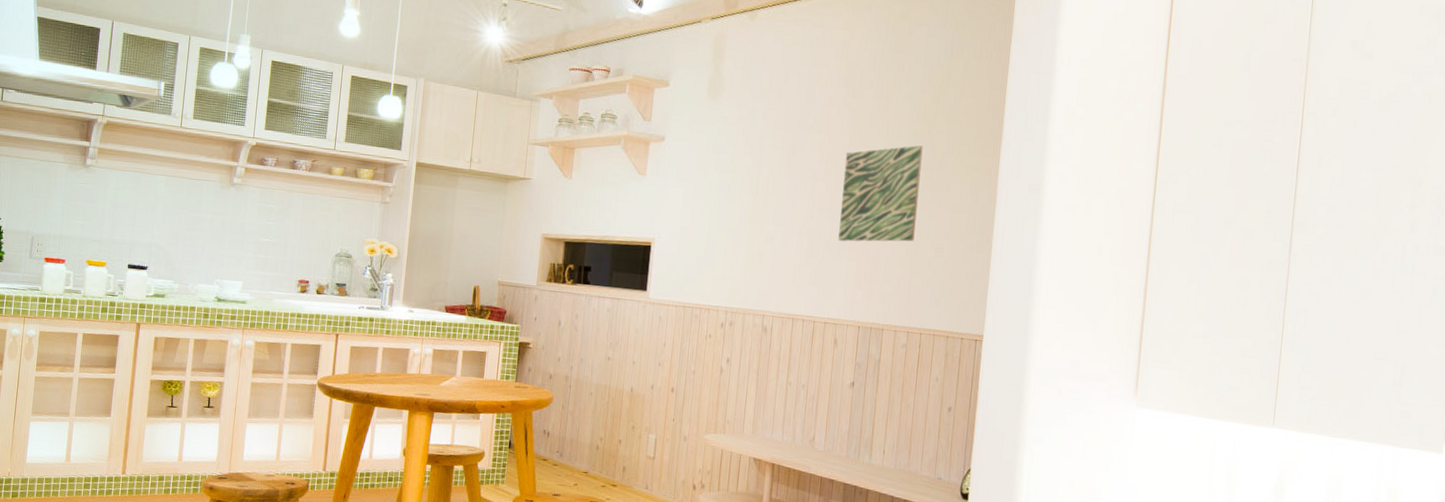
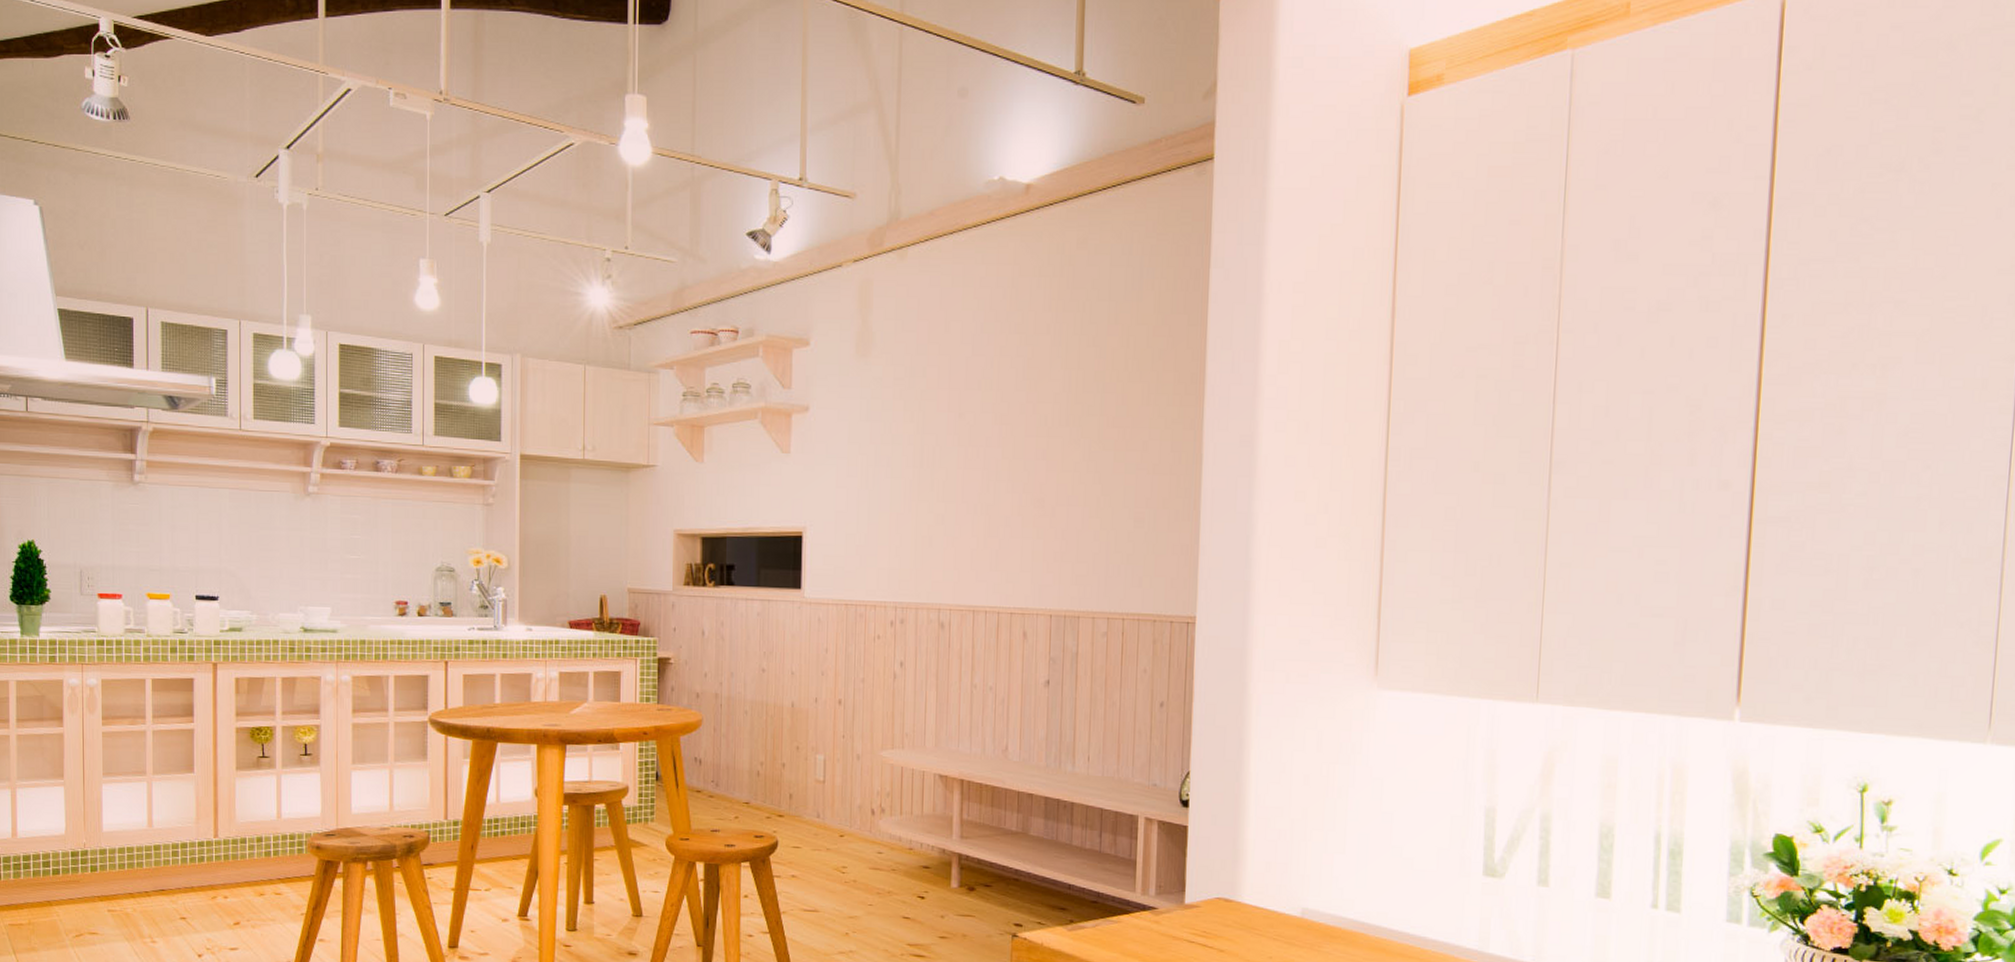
wall art: present [838,145,923,242] -> none [1020,398,1113,517]

